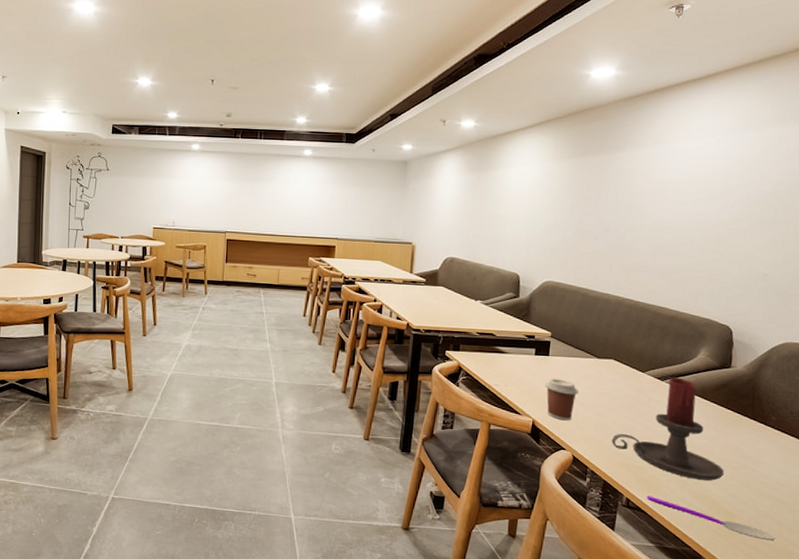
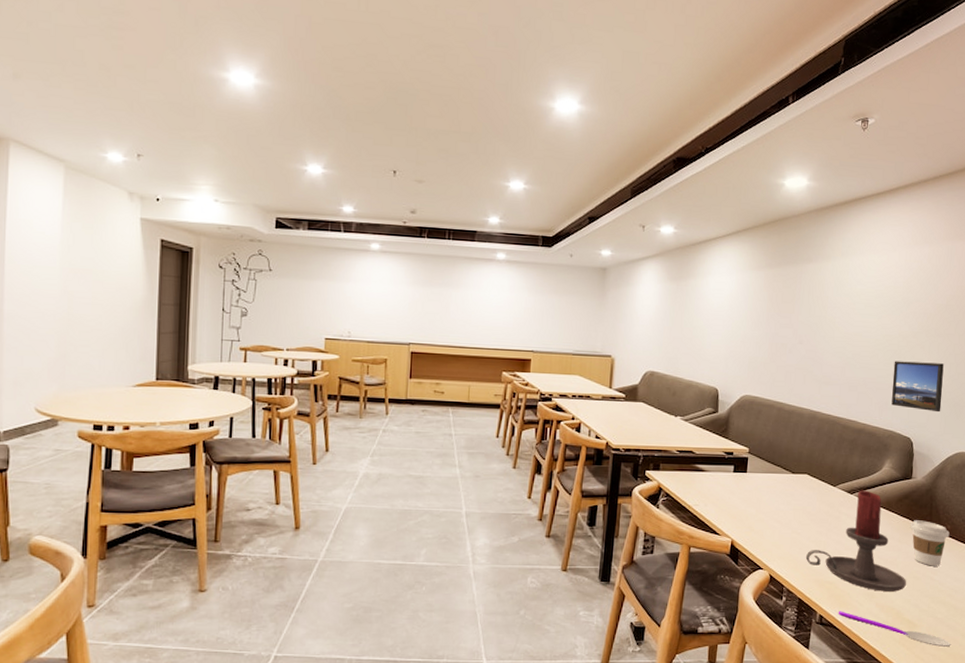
coffee cup: present [545,378,578,421] -> none [743,496,775,539]
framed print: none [708,248,769,301] -> present [891,361,944,413]
coffee cup: none [728,410,775,458] -> present [910,520,950,566]

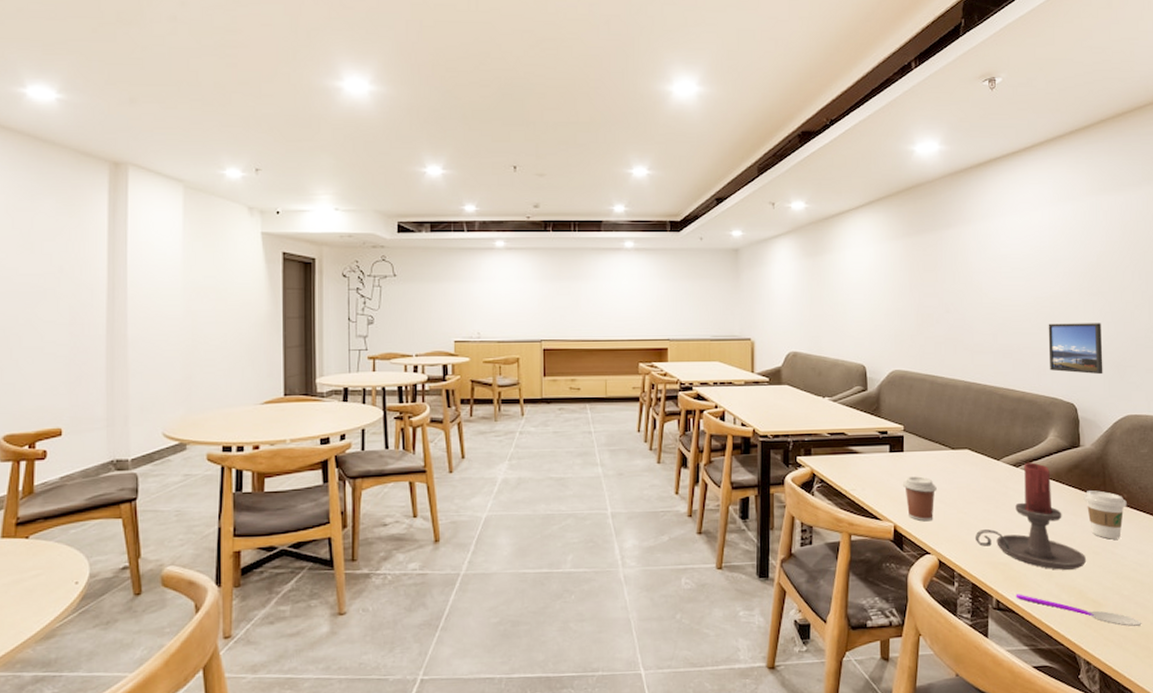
coffee cup: none [743,496,775,539] -> present [903,476,937,522]

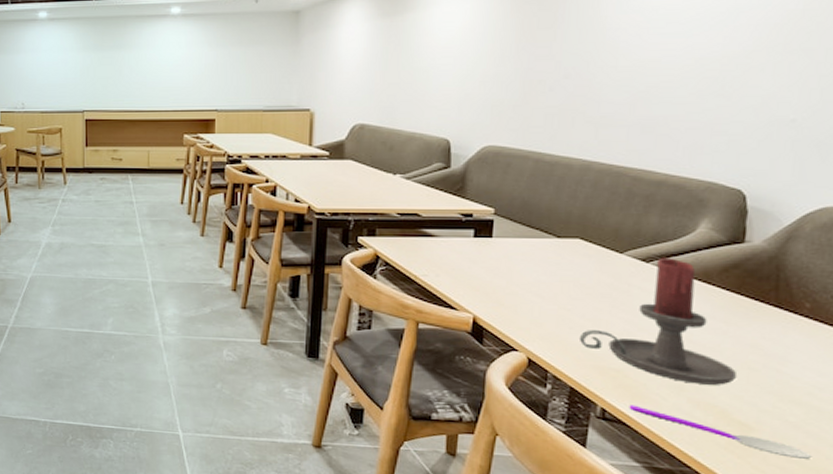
coffee cup: present [903,476,937,522] -> none [488,265,533,316]
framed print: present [1048,323,1103,375] -> none [710,89,799,155]
coffee cup: present [1083,490,1127,540] -> none [741,296,810,356]

